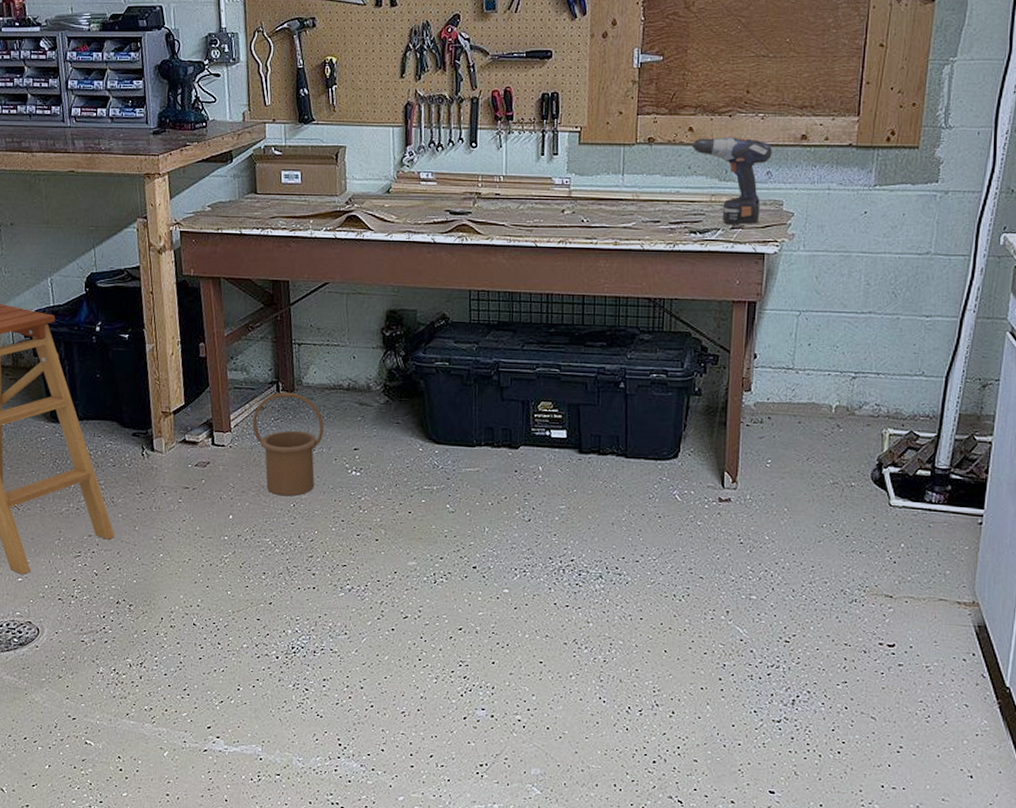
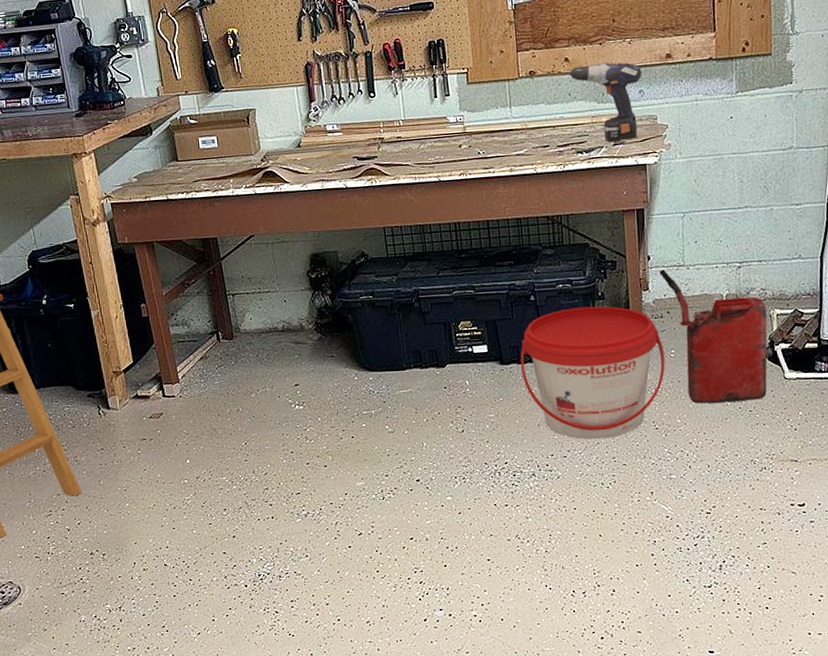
bucket: present [252,392,324,496] -> none [198,340,265,436]
bucket: none [600,401,760,547] -> present [520,306,665,439]
jerry can: none [765,370,879,525] -> present [659,269,768,404]

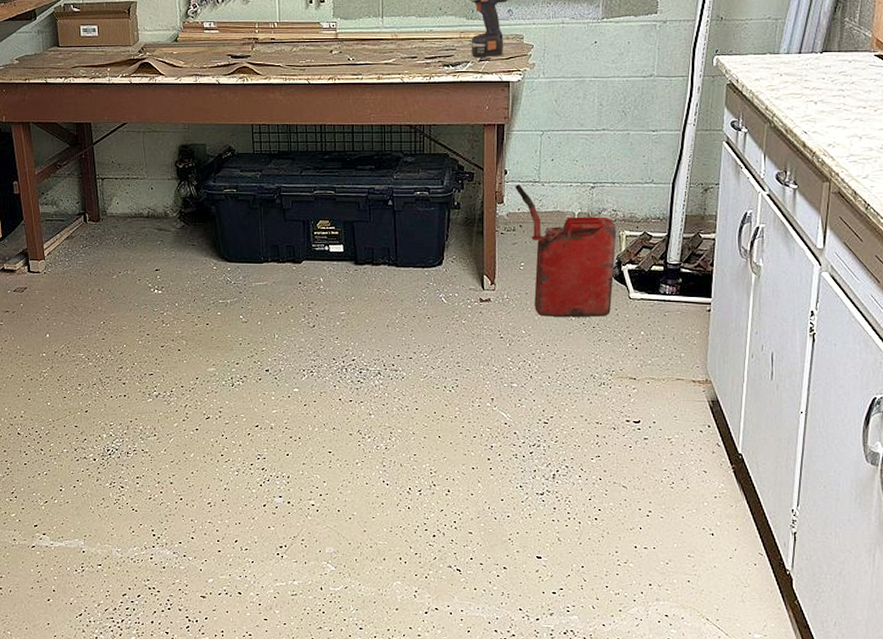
bucket: present [520,306,665,439] -> none [374,215,514,343]

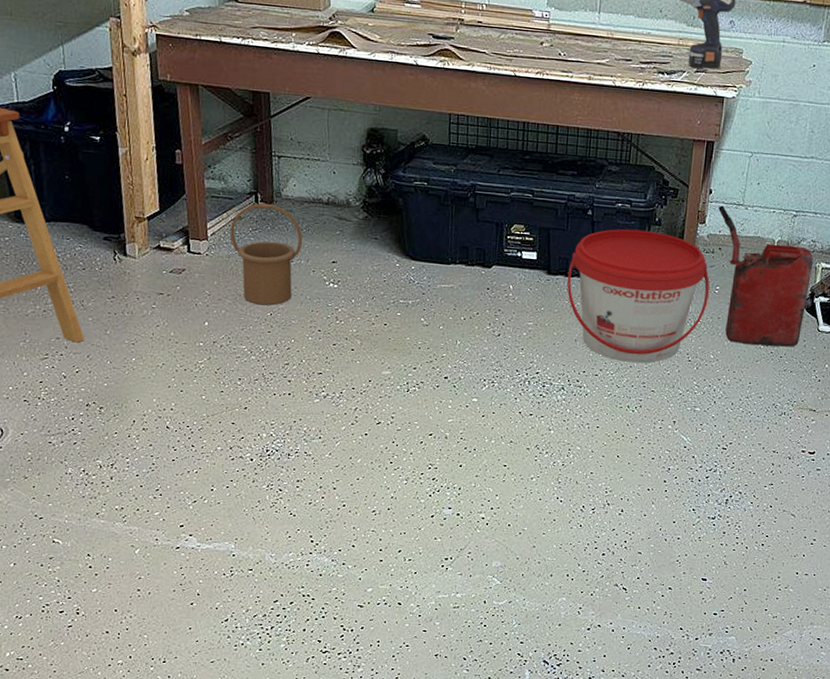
bucket: none [63,223,127,315] -> present [230,203,302,306]
bucket: none [374,215,514,343] -> present [567,229,710,363]

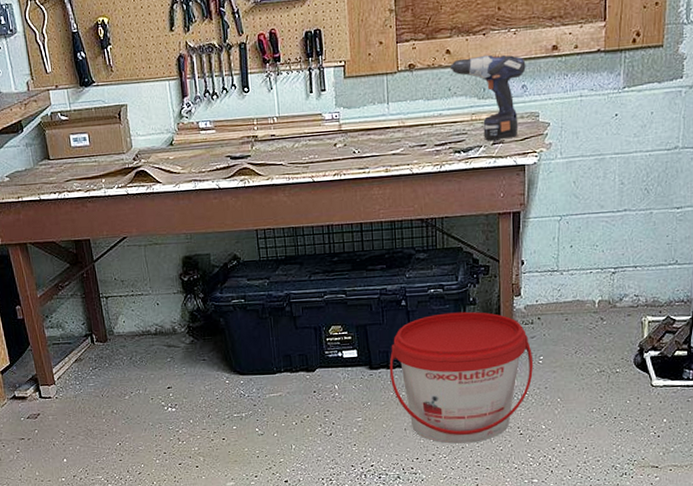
bucket: present [230,203,302,306] -> none [73,343,138,437]
jerry can: present [718,205,814,347] -> none [532,274,639,410]

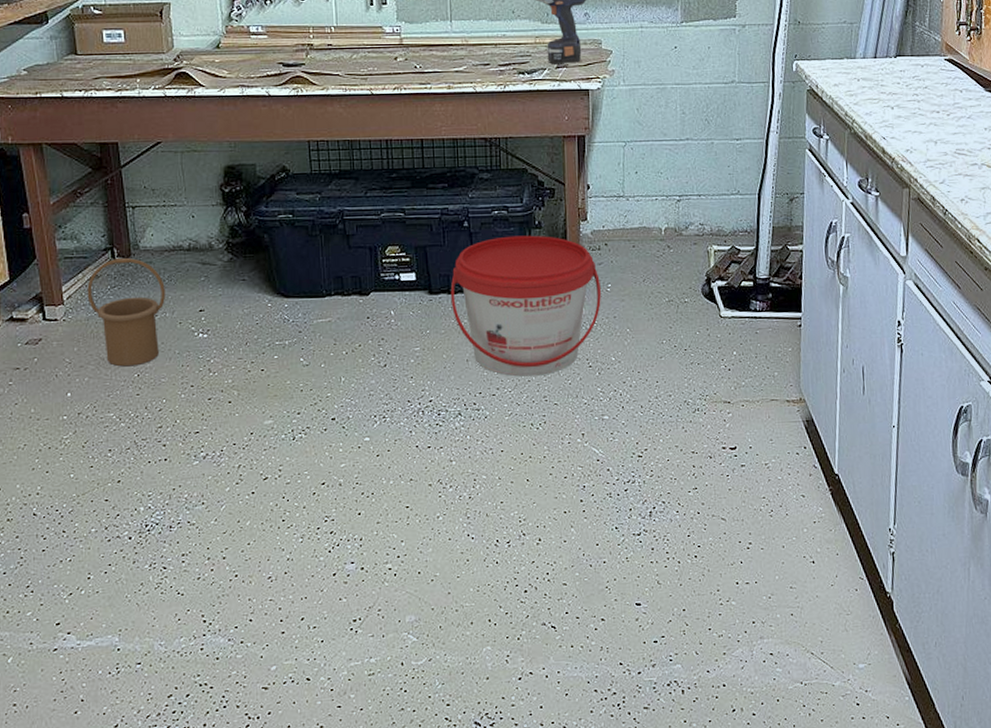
bucket: none [73,343,138,437] -> present [87,258,165,367]

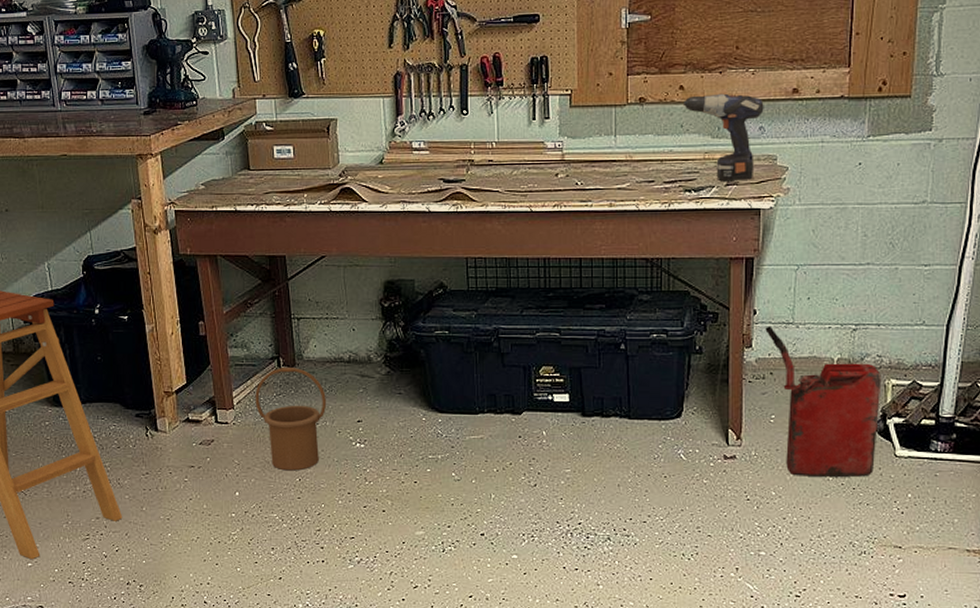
bucket: present [450,235,601,377] -> none [604,360,763,506]
jerry can: none [598,199,705,341] -> present [765,326,882,477]

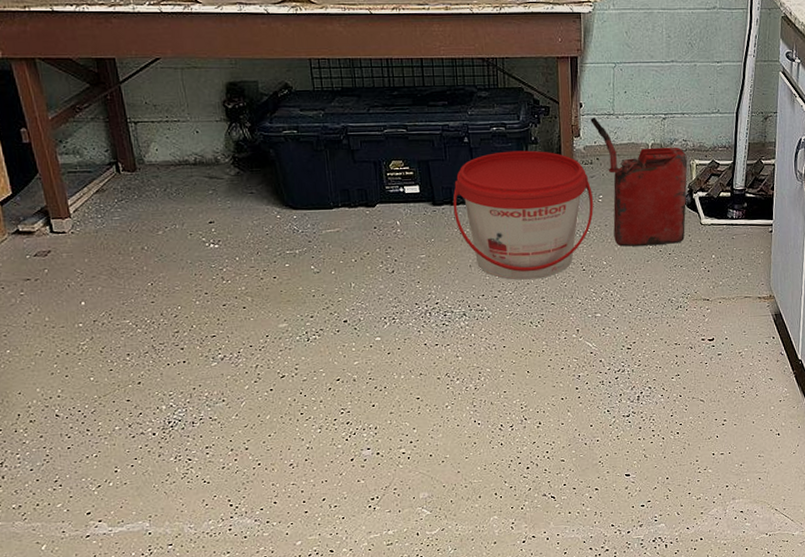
bucket: present [255,368,326,471] -> none [93,172,174,277]
bucket: none [604,360,763,506] -> present [453,150,593,280]

